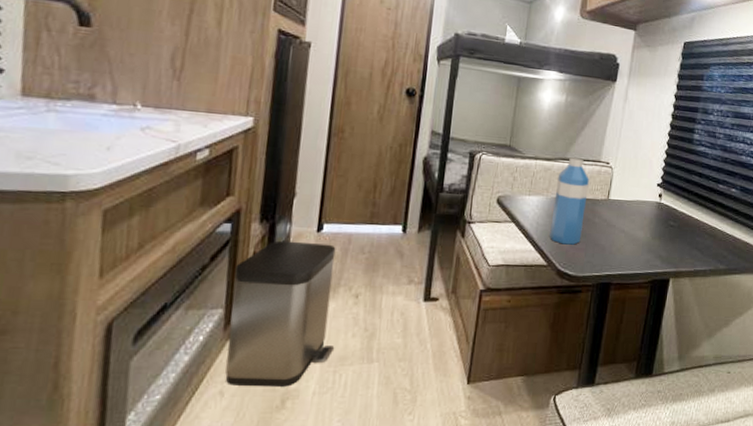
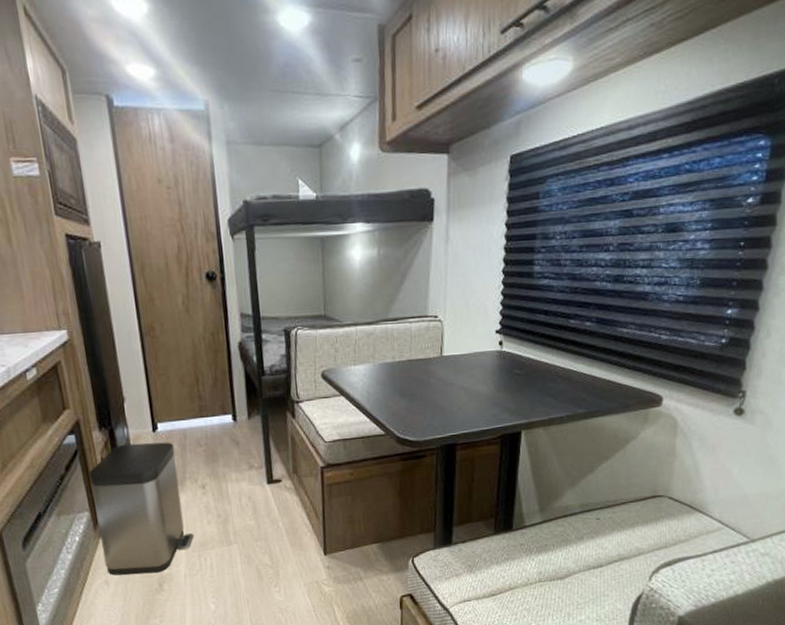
water bottle: present [550,157,589,245] -> none [382,316,418,411]

